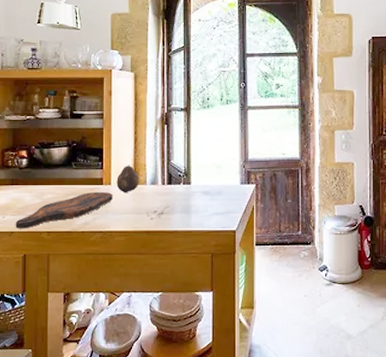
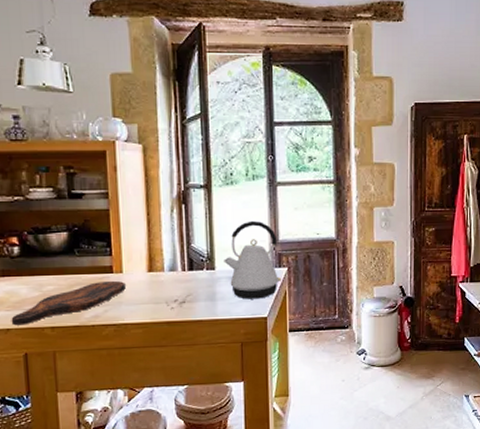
fruit: present [116,164,140,192] -> none [129,250,156,281]
kettle: none [199,140,250,213] -> present [224,220,282,299]

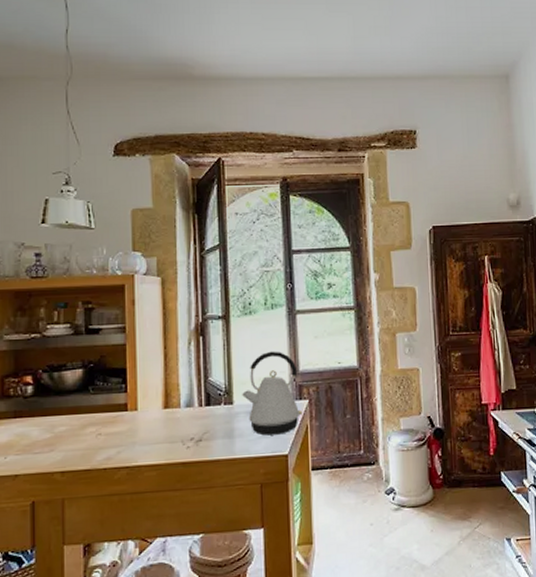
cutting board: present [11,280,126,326] -> none [20,419,140,471]

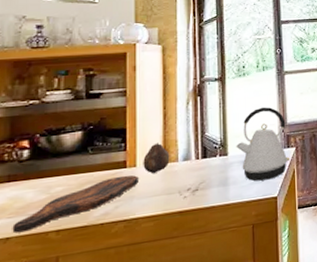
cutting board: none [20,419,140,471] -> present [12,175,139,233]
fruit: none [144,385,172,419] -> present [143,142,170,174]

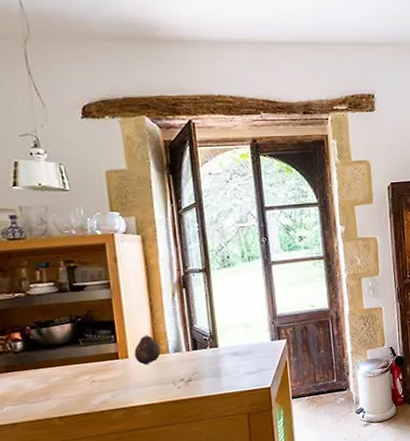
cutting board: present [12,175,139,233] -> none [17,366,132,419]
kettle: present [236,106,291,181] -> none [226,298,282,373]

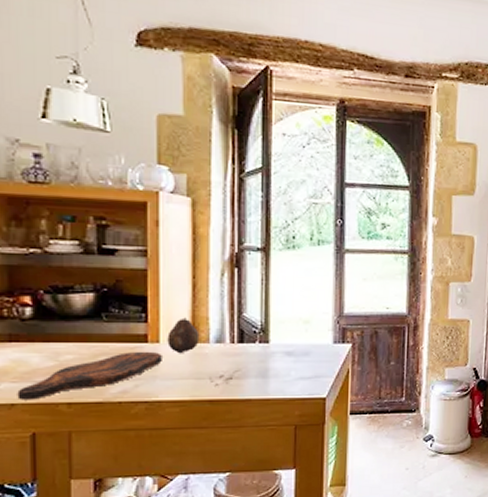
cutting board: none [17,366,132,419] -> present [17,351,162,400]

